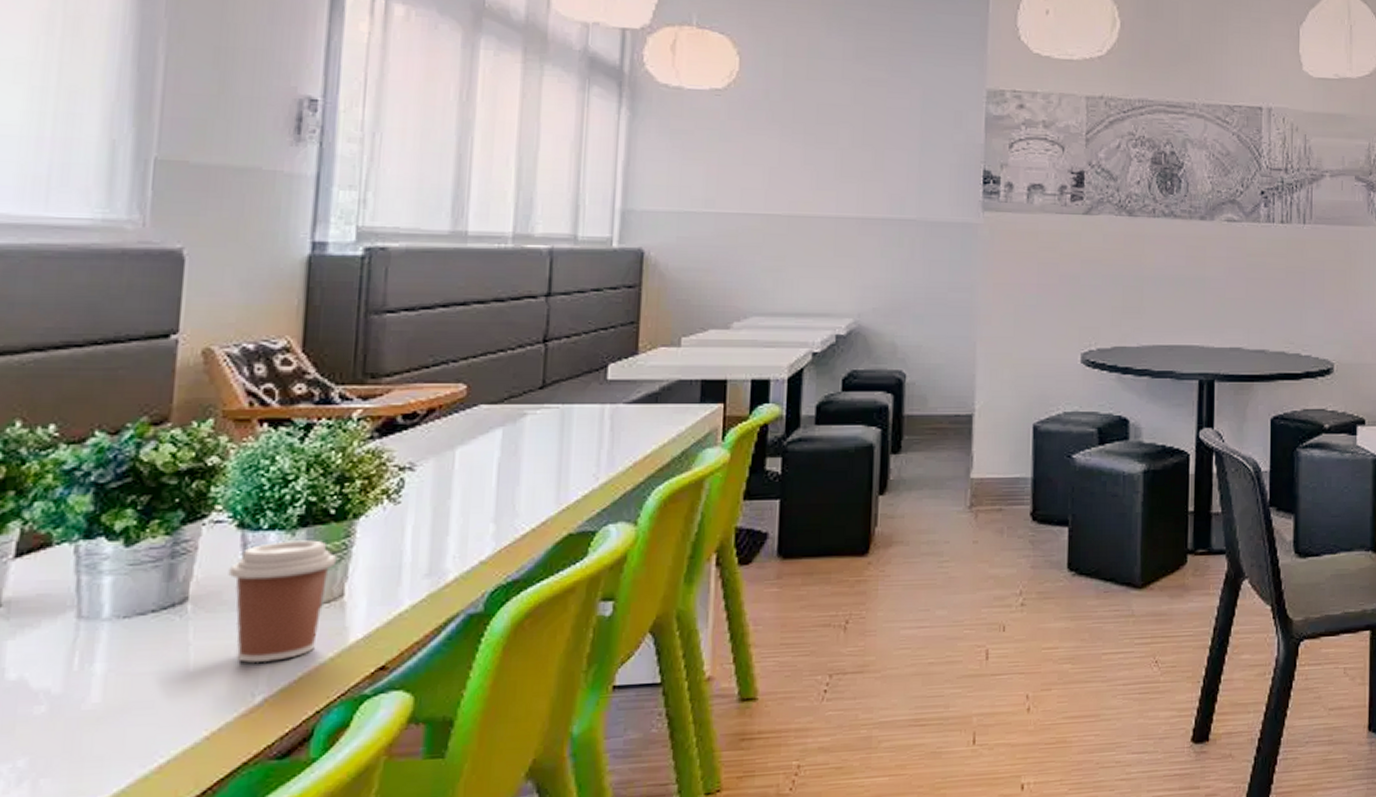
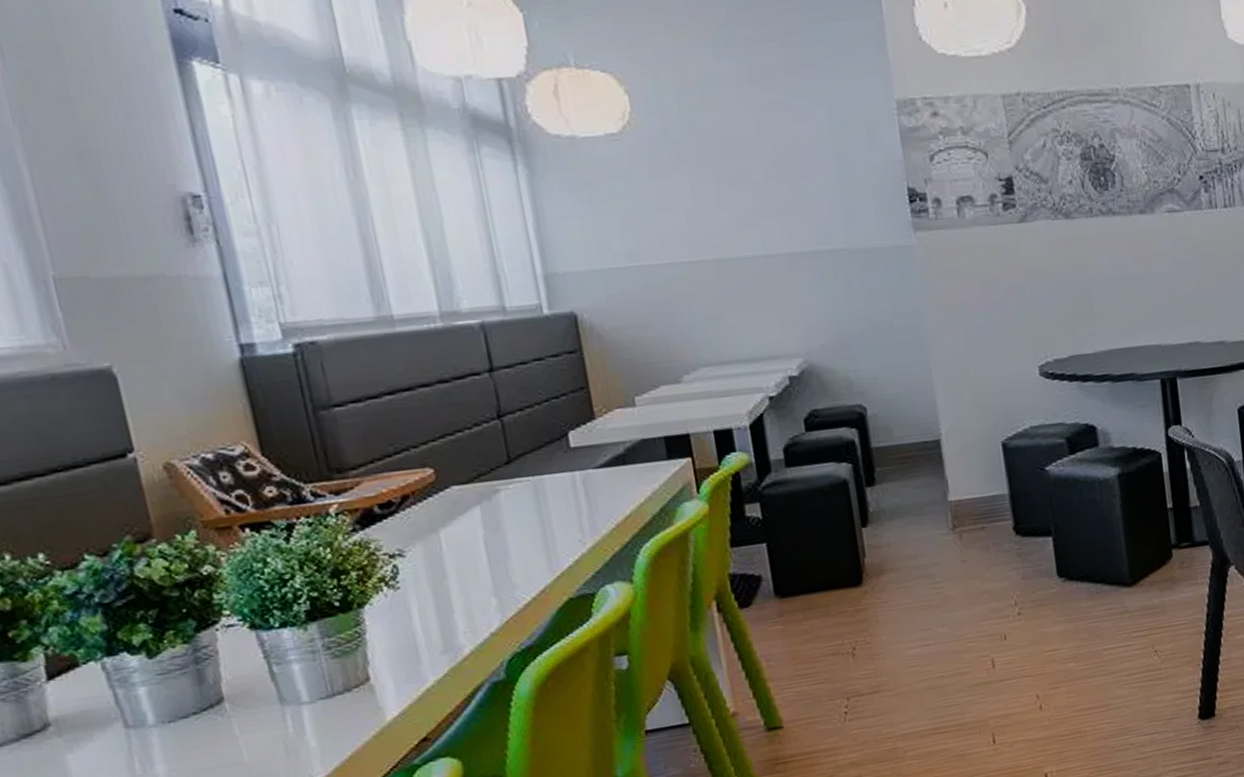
coffee cup: present [228,540,337,664] -> none [253,632,356,749]

